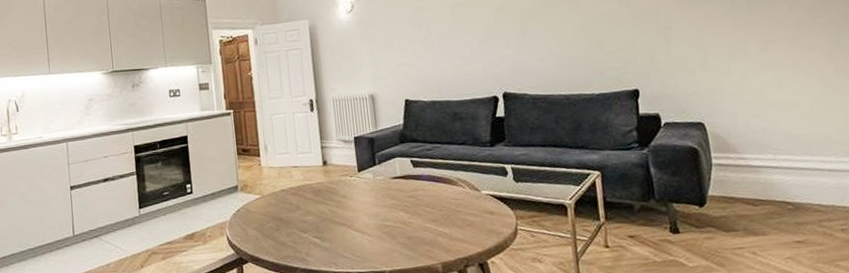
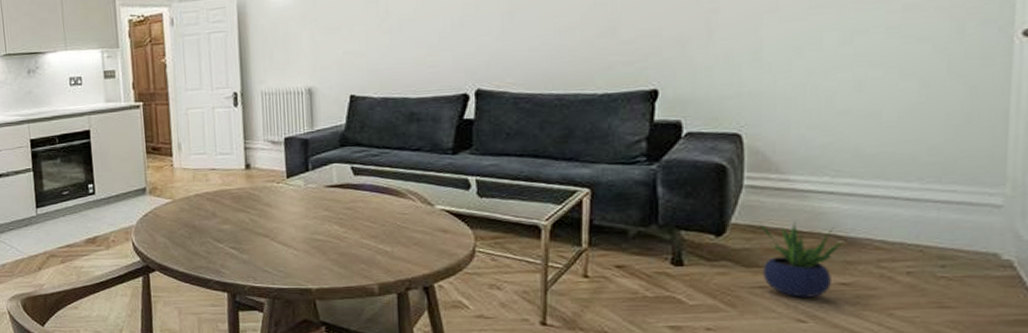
potted plant: none [730,191,792,255] -> present [760,221,843,298]

